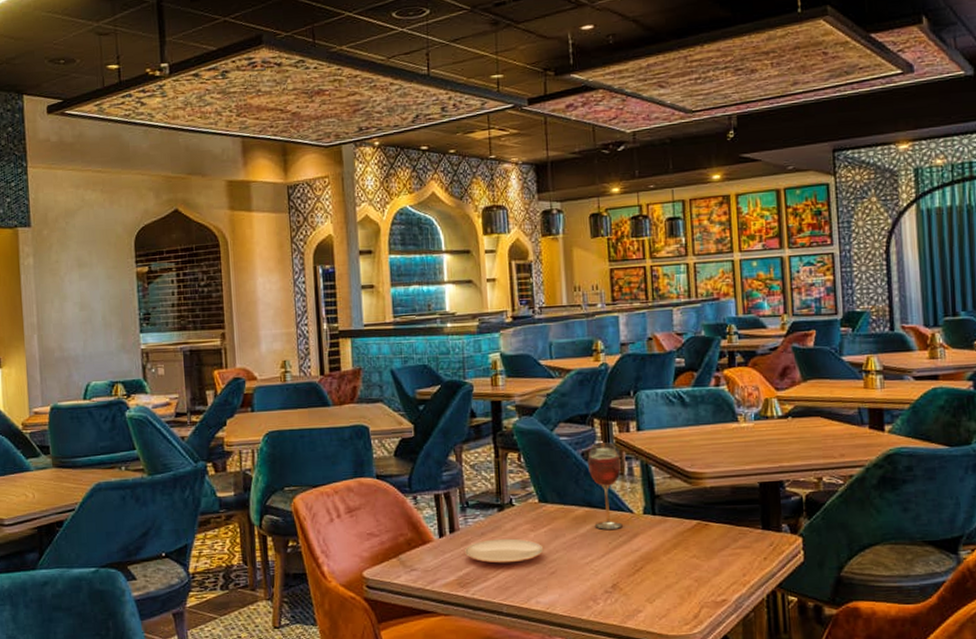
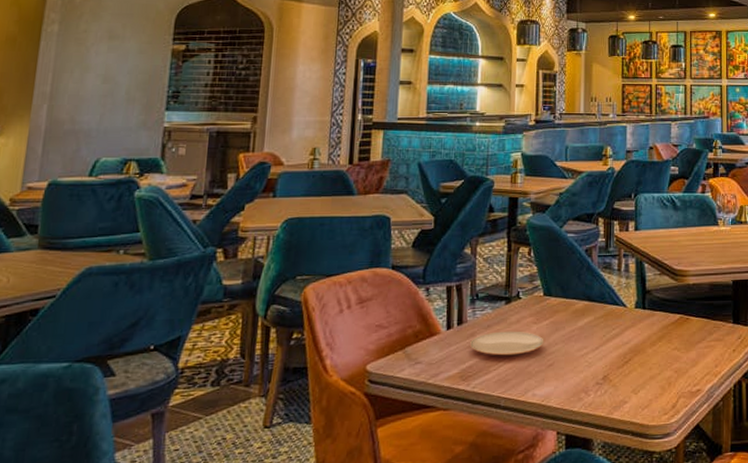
wineglass: present [588,442,623,529] -> none [590,240,619,323]

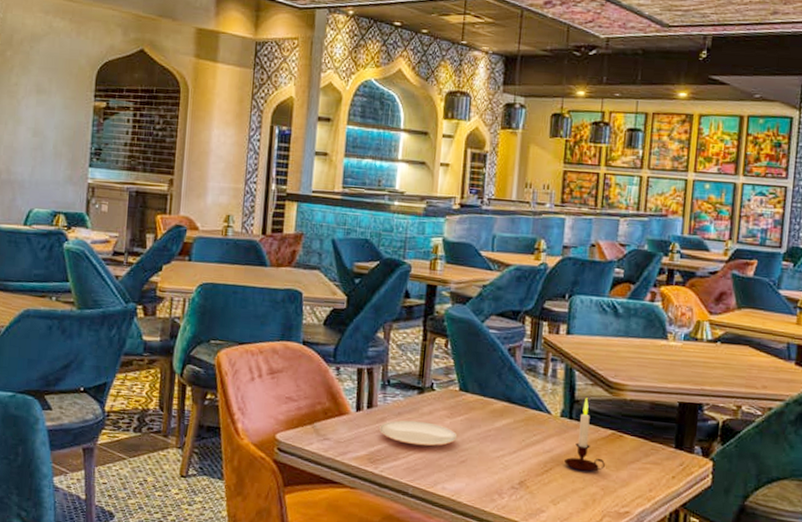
candle: none [641,287,676,357] -> present [564,397,605,471]

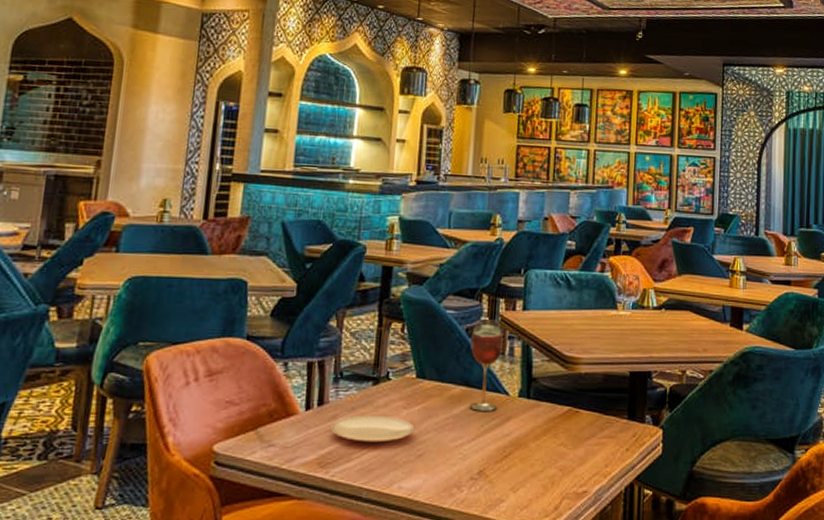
wineglass: none [511,340,546,428] -> present [469,319,503,411]
candle: present [564,397,605,471] -> none [523,375,562,452]

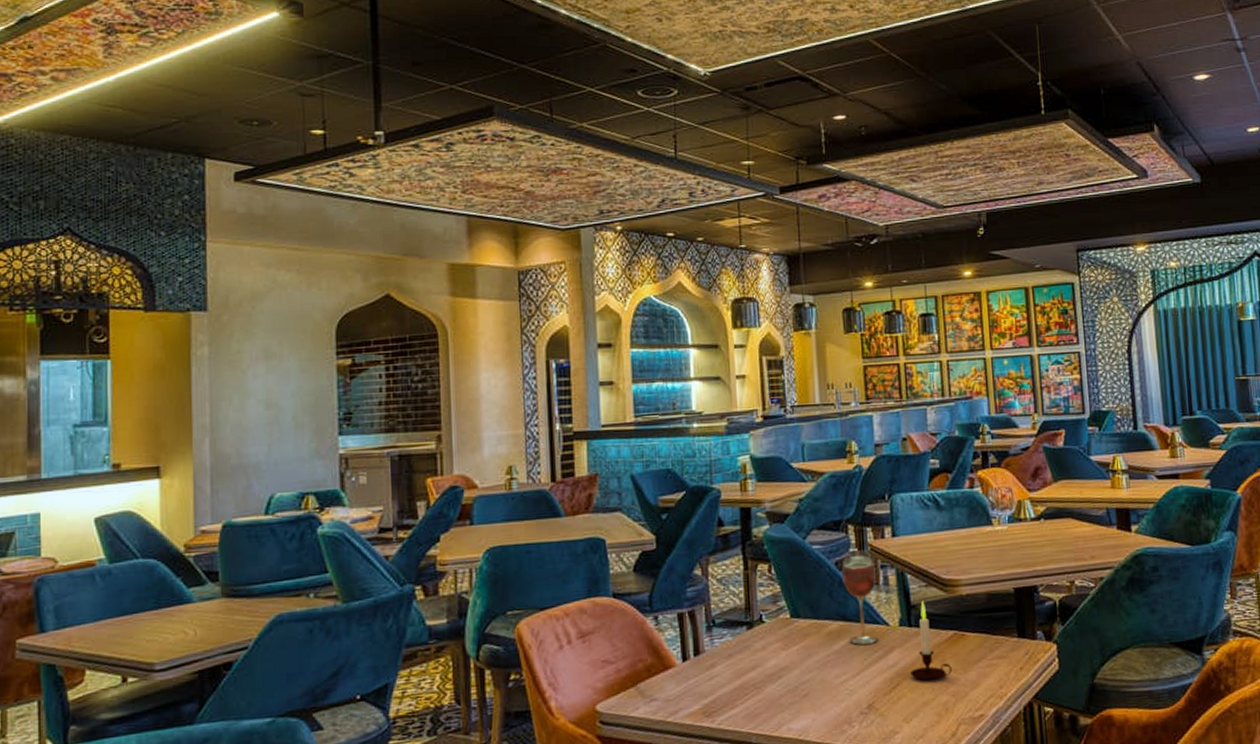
plate: present [331,415,415,443] -> none [711,659,796,688]
candle: none [523,375,562,452] -> present [911,601,952,680]

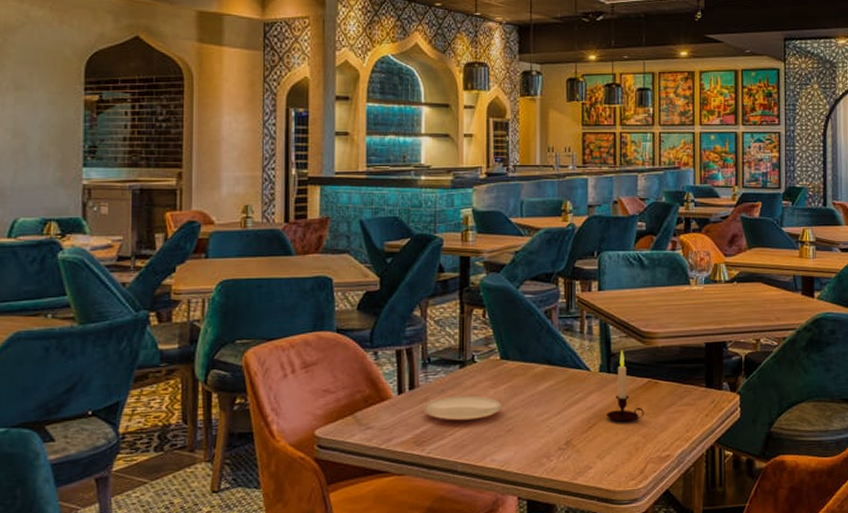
plate: none [711,659,796,688] -> present [423,395,502,421]
wineglass: present [842,550,878,645] -> none [550,301,581,387]

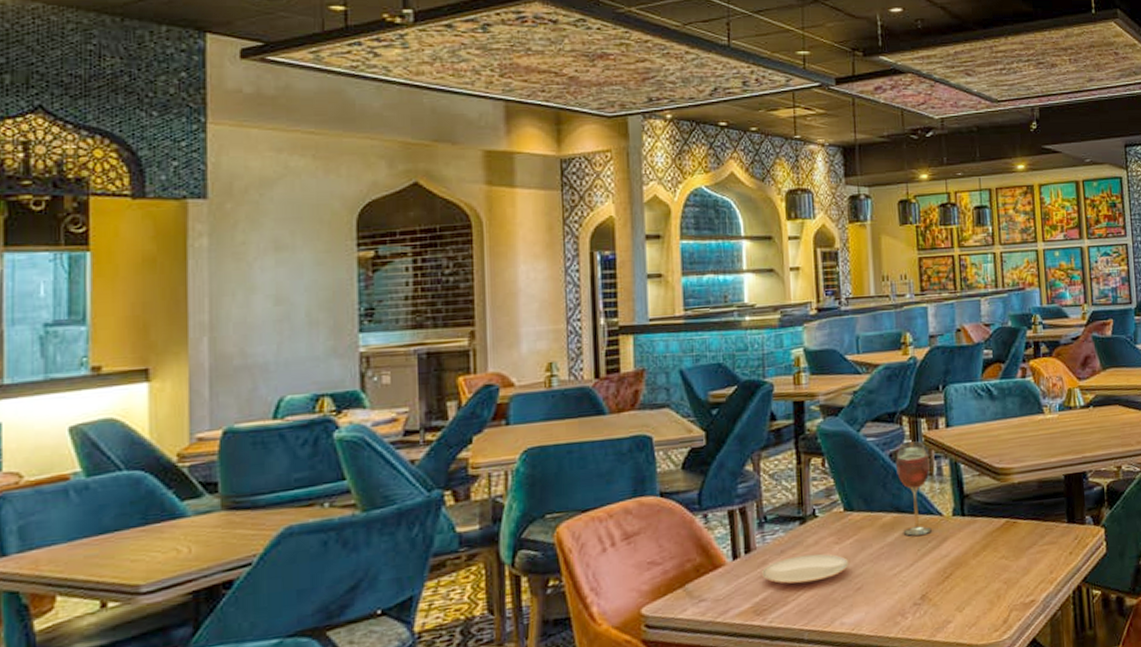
wineglass: none [550,301,581,387] -> present [896,441,932,536]
candle: present [607,350,644,422] -> none [963,490,1004,569]

